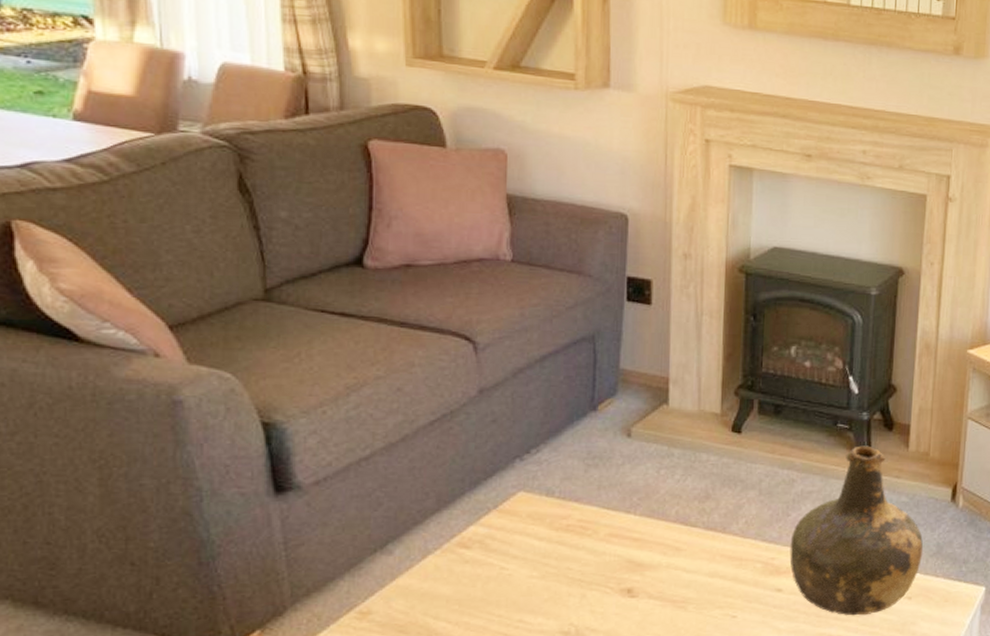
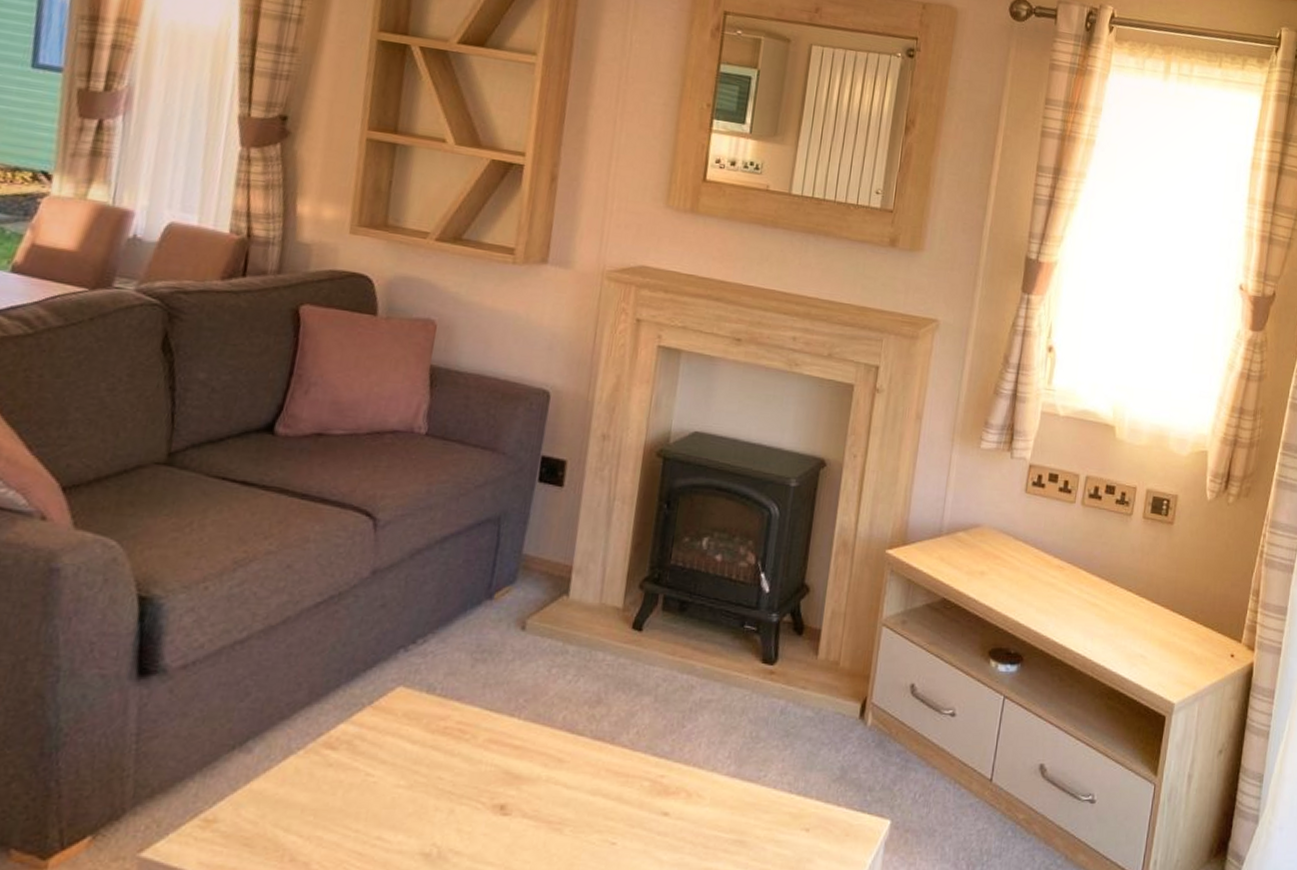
bottle: present [789,446,923,616] -> none [680,650,826,849]

